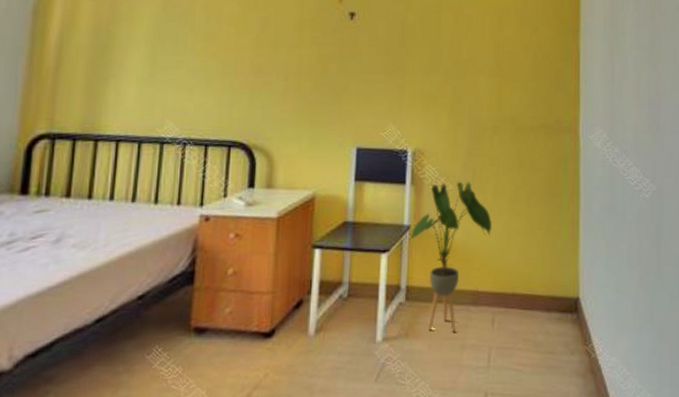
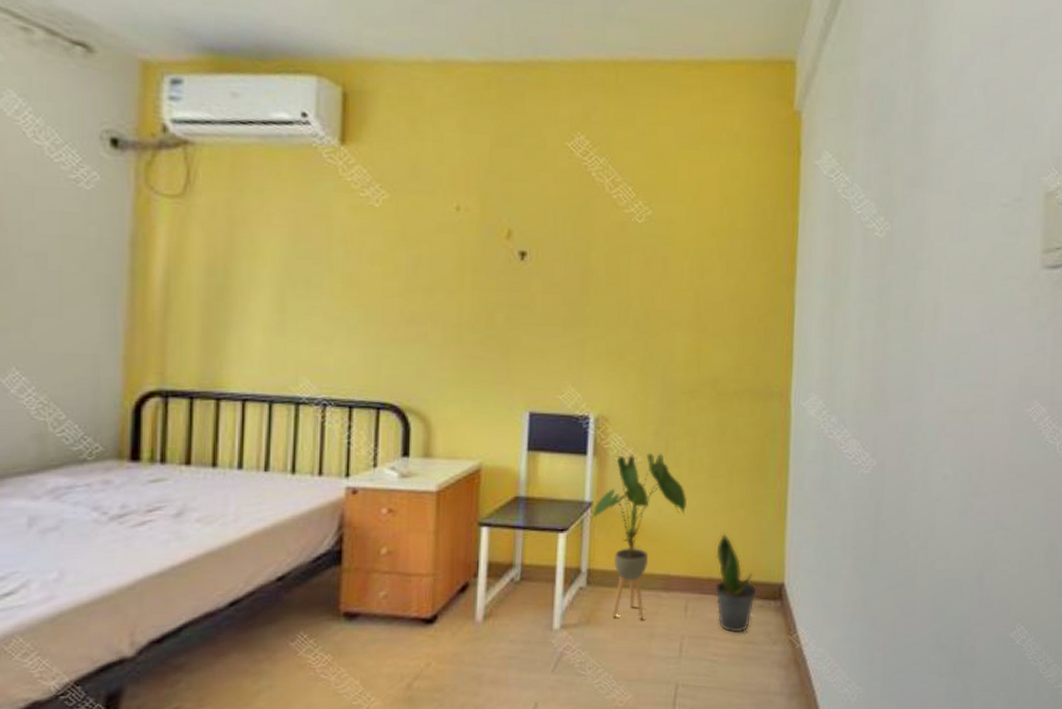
potted plant: none [518,252,555,345] -> present [715,533,757,634]

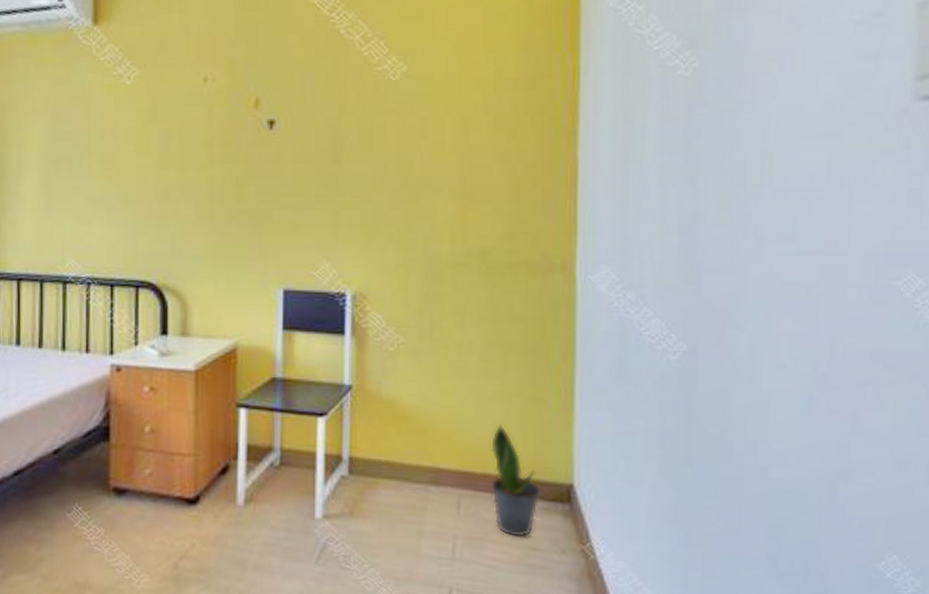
house plant: present [591,453,688,620] -> none [351,333,457,515]

